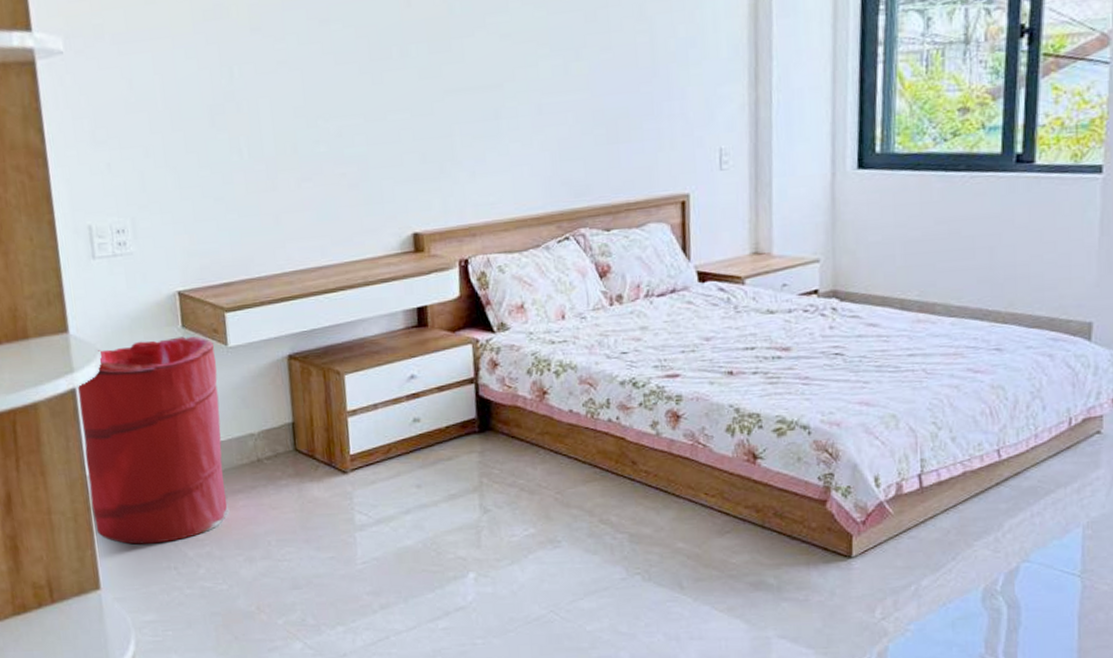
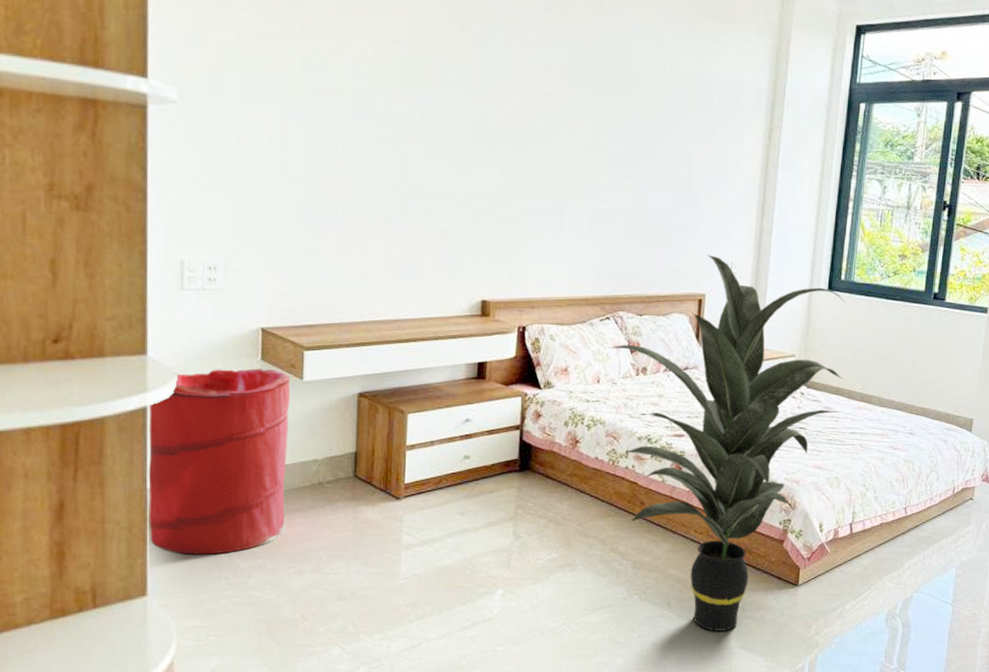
indoor plant: none [571,143,891,618] -> present [608,255,846,631]

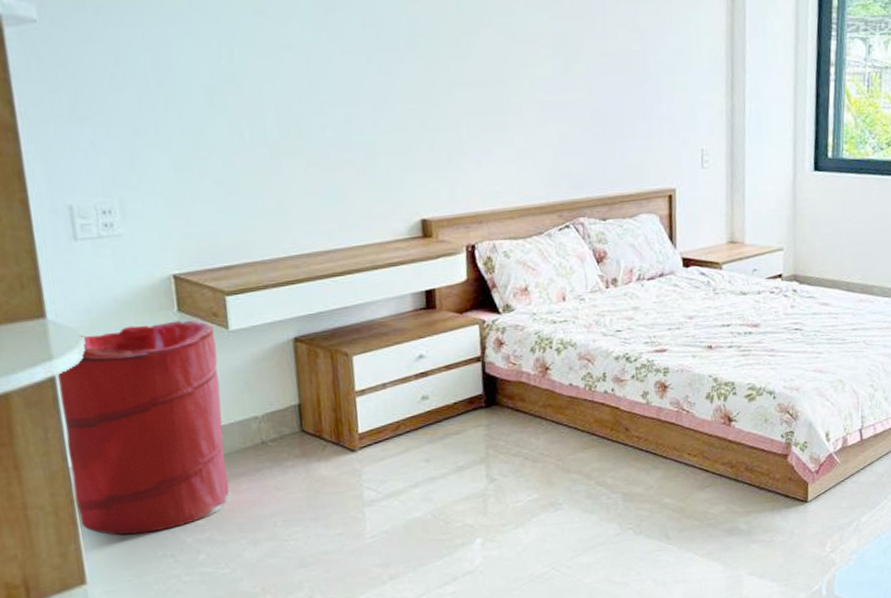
indoor plant: present [608,255,846,631] -> none [571,143,839,560]

